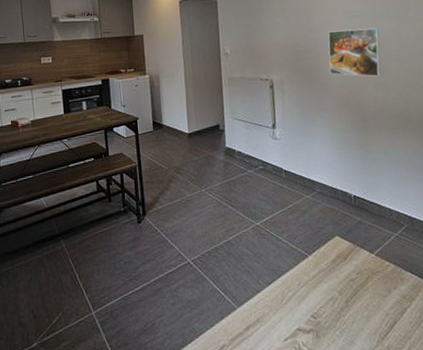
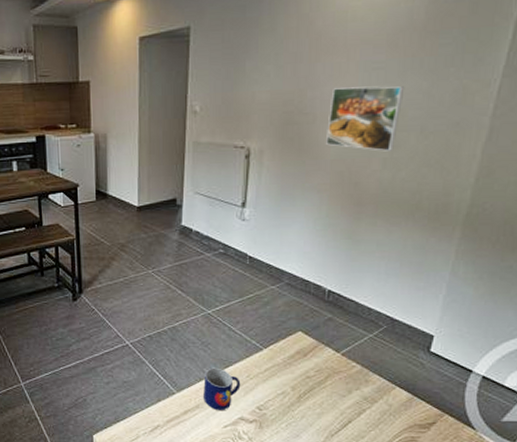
mug: none [260,278,294,323] -> present [203,367,241,410]

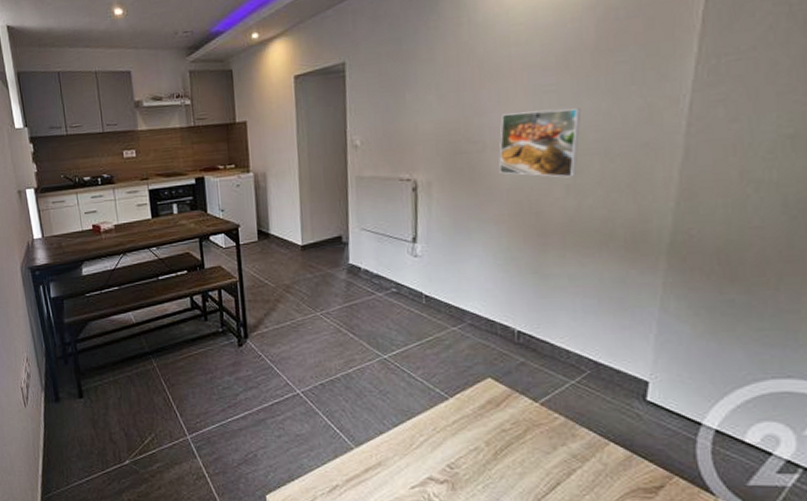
mug: present [203,367,241,410] -> none [384,419,427,468]

